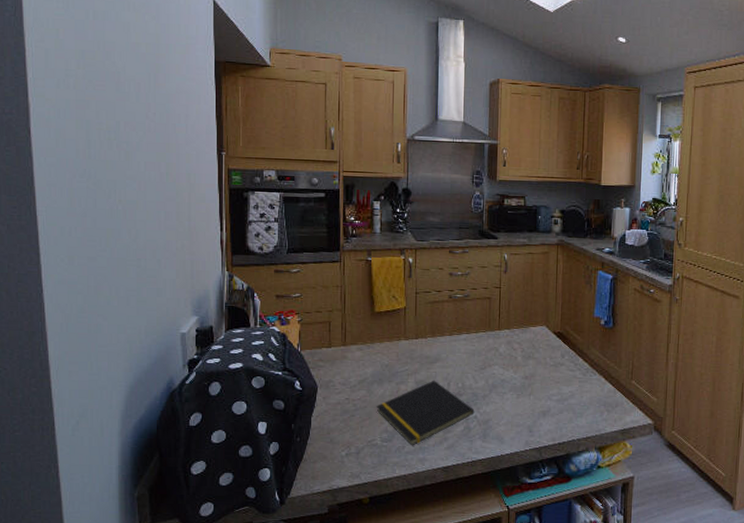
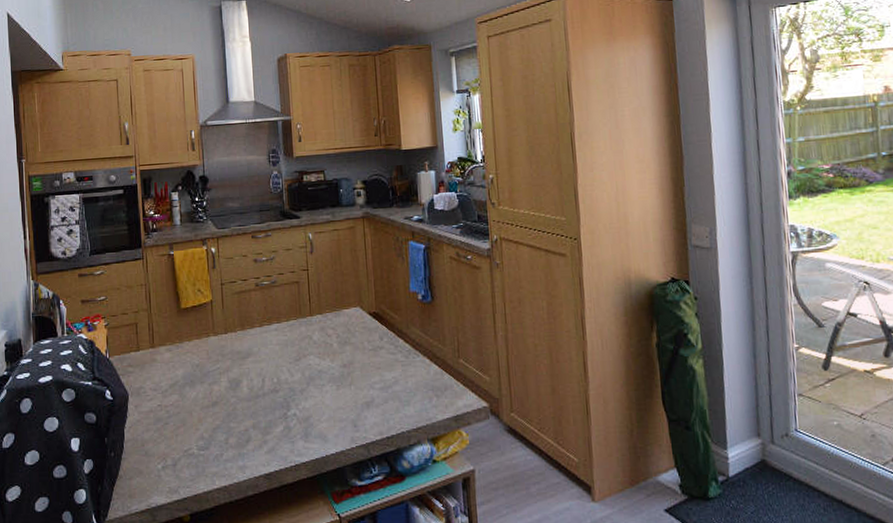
notepad: present [376,380,475,446] -> none [190,377,294,453]

